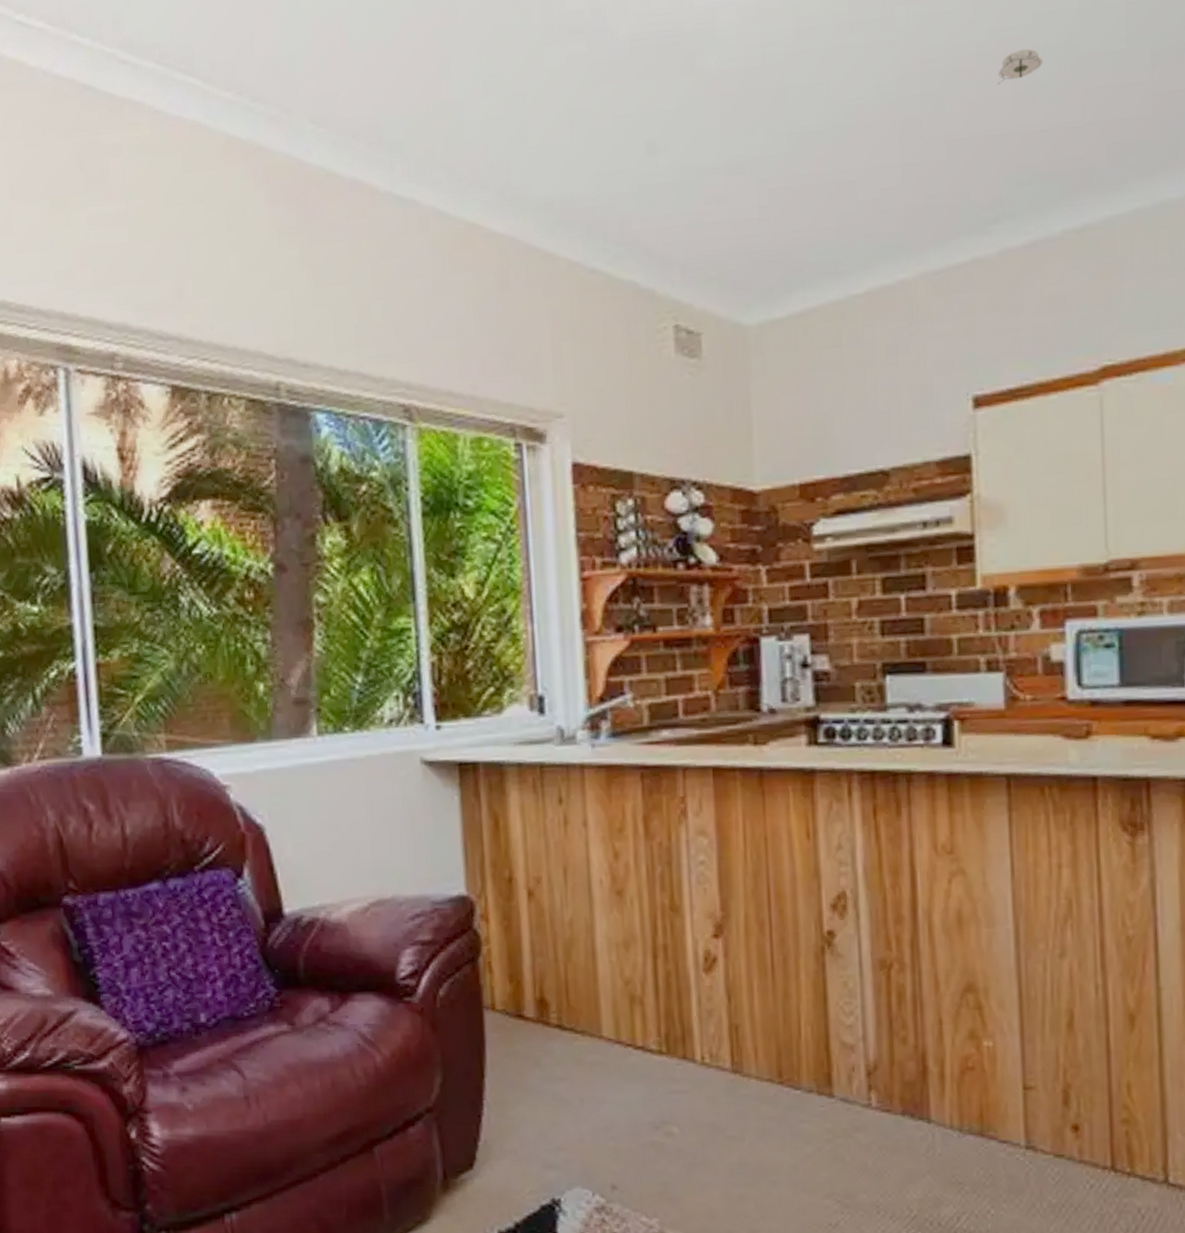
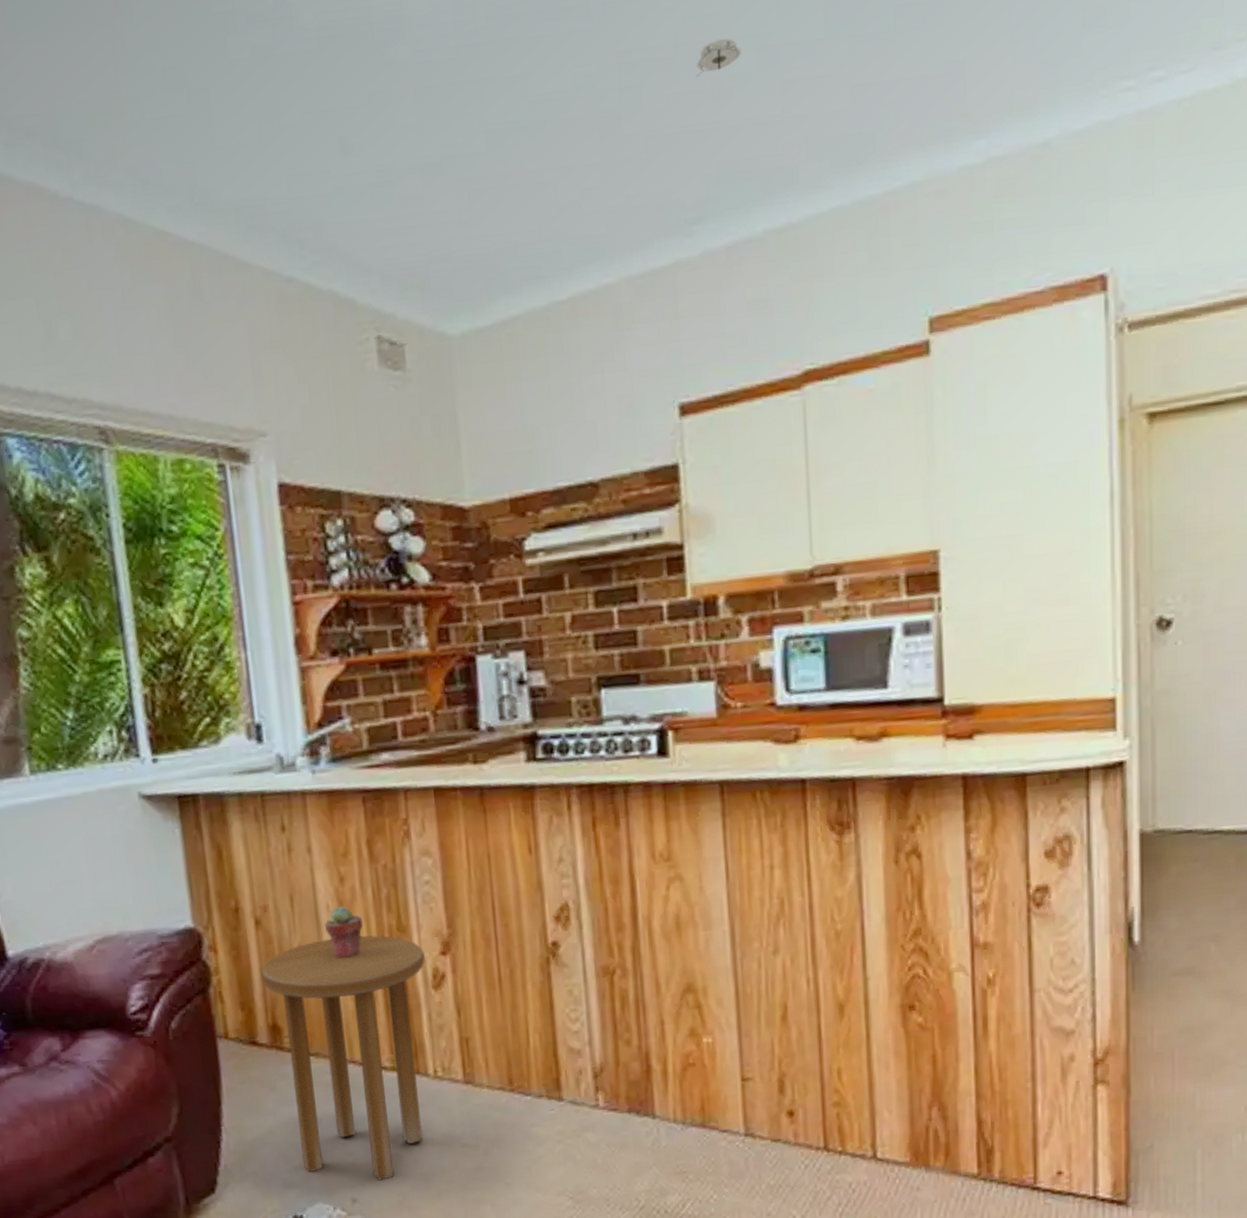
side table: none [530,913,697,1168] -> present [260,935,425,1180]
potted succulent: none [596,881,636,935] -> present [324,906,363,958]

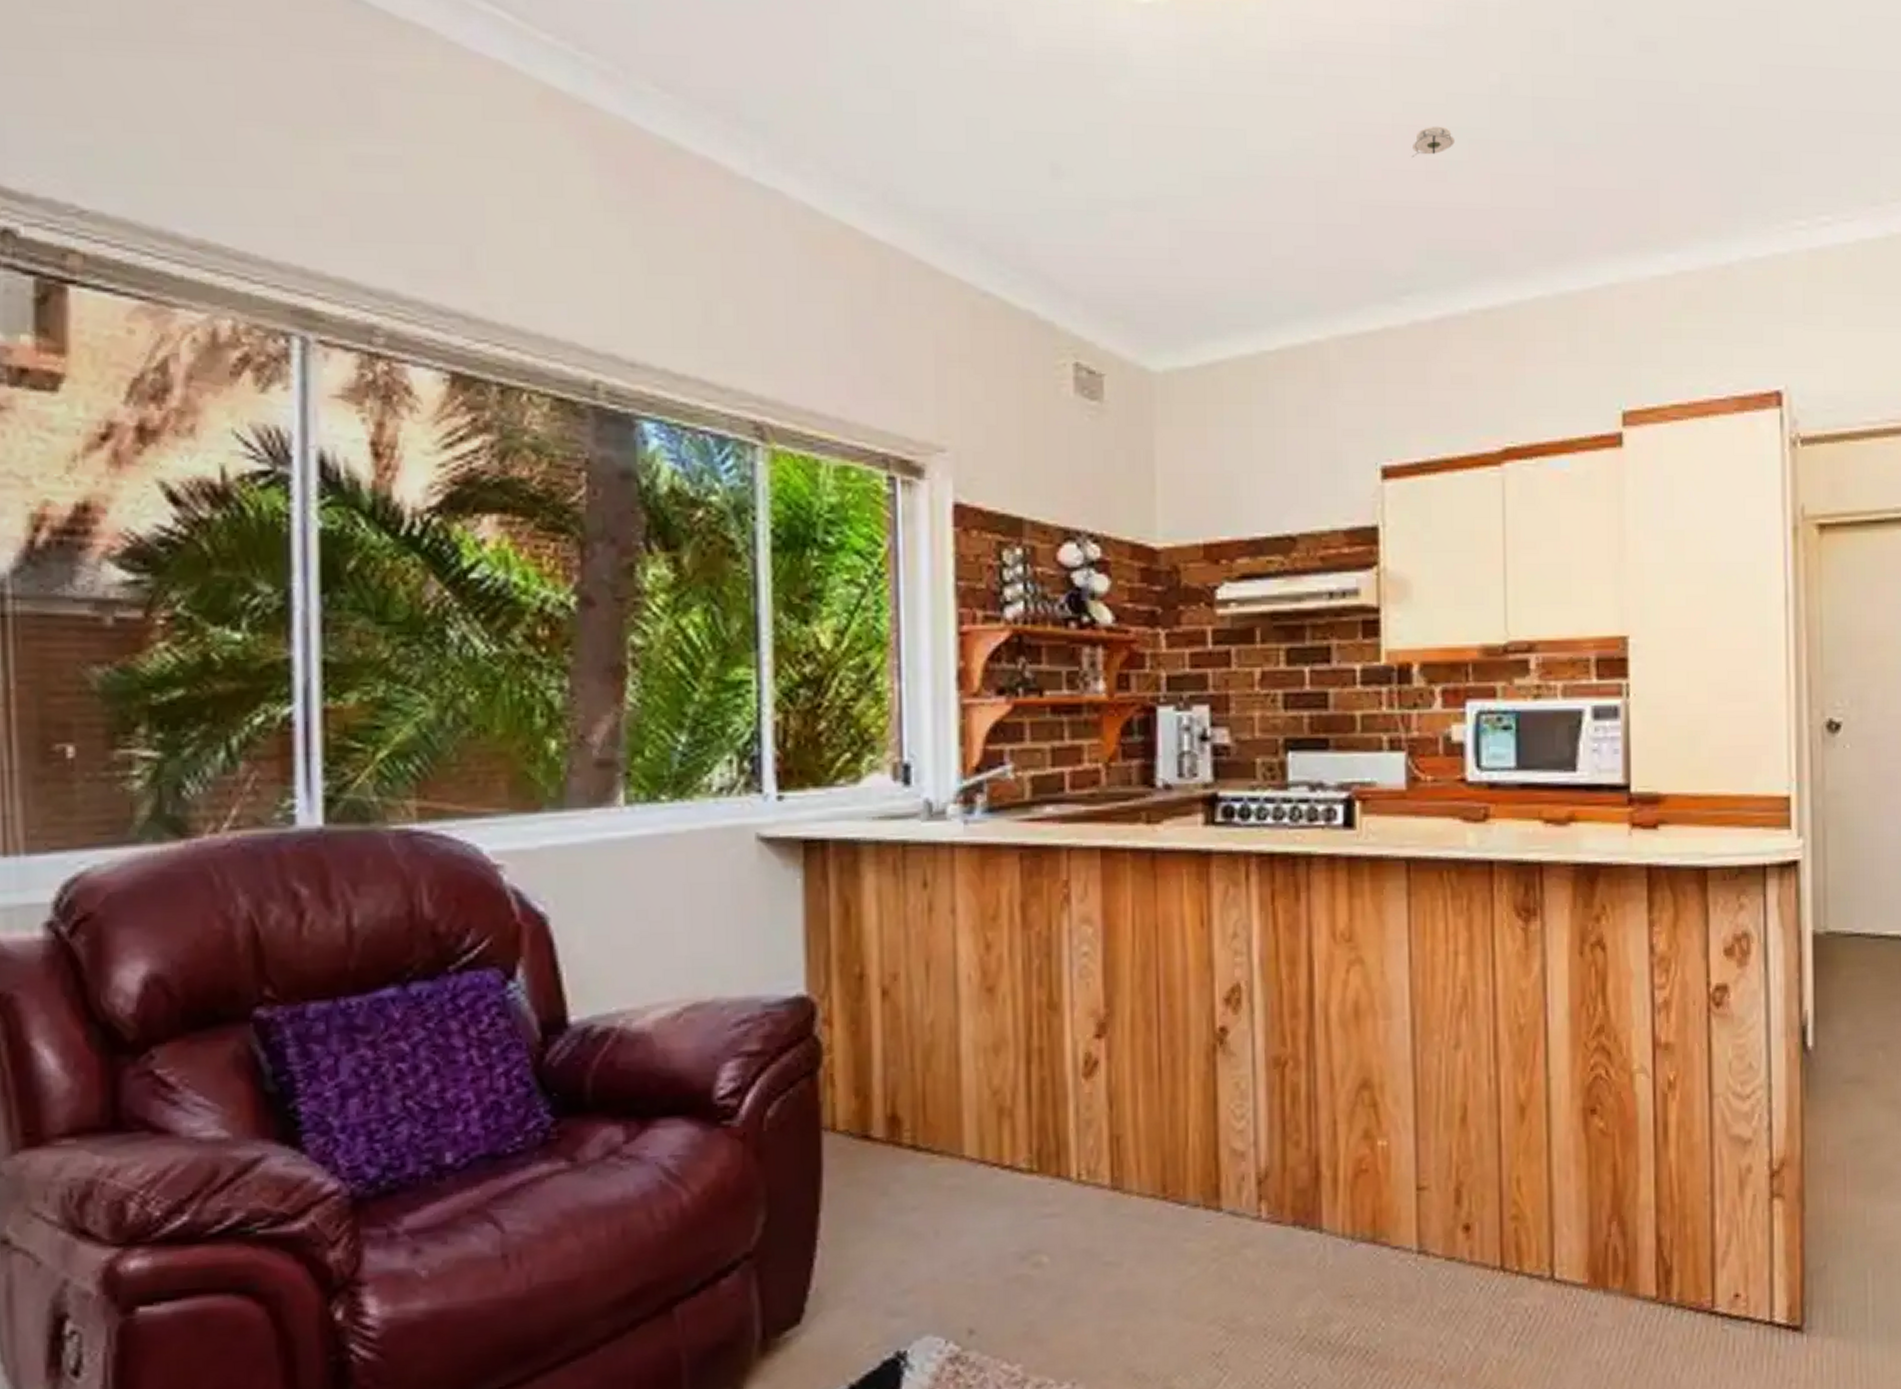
side table: present [260,935,425,1180] -> none [882,1012,1077,1307]
potted succulent: present [324,906,363,958] -> none [963,977,1009,1038]

